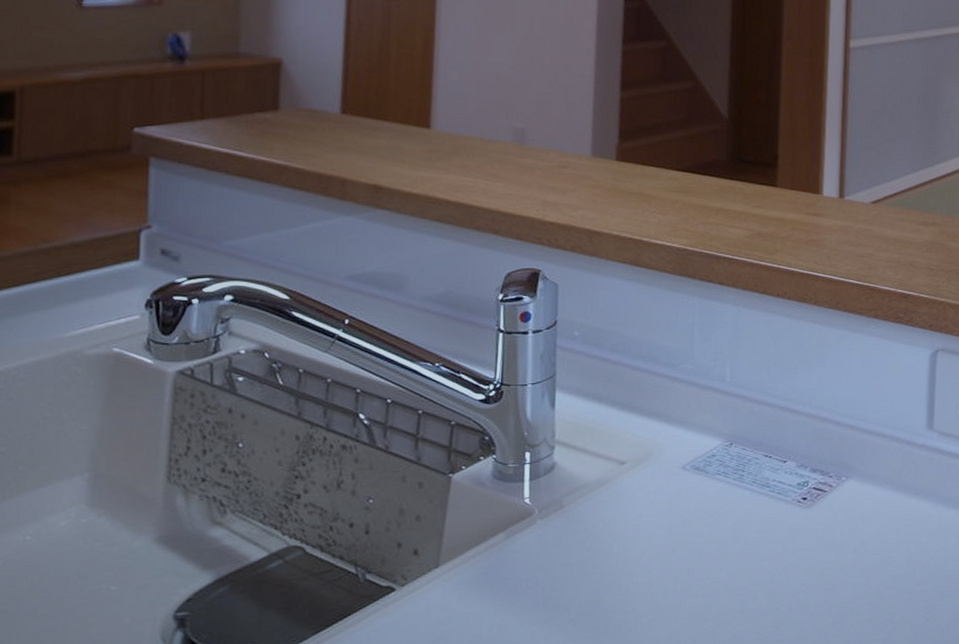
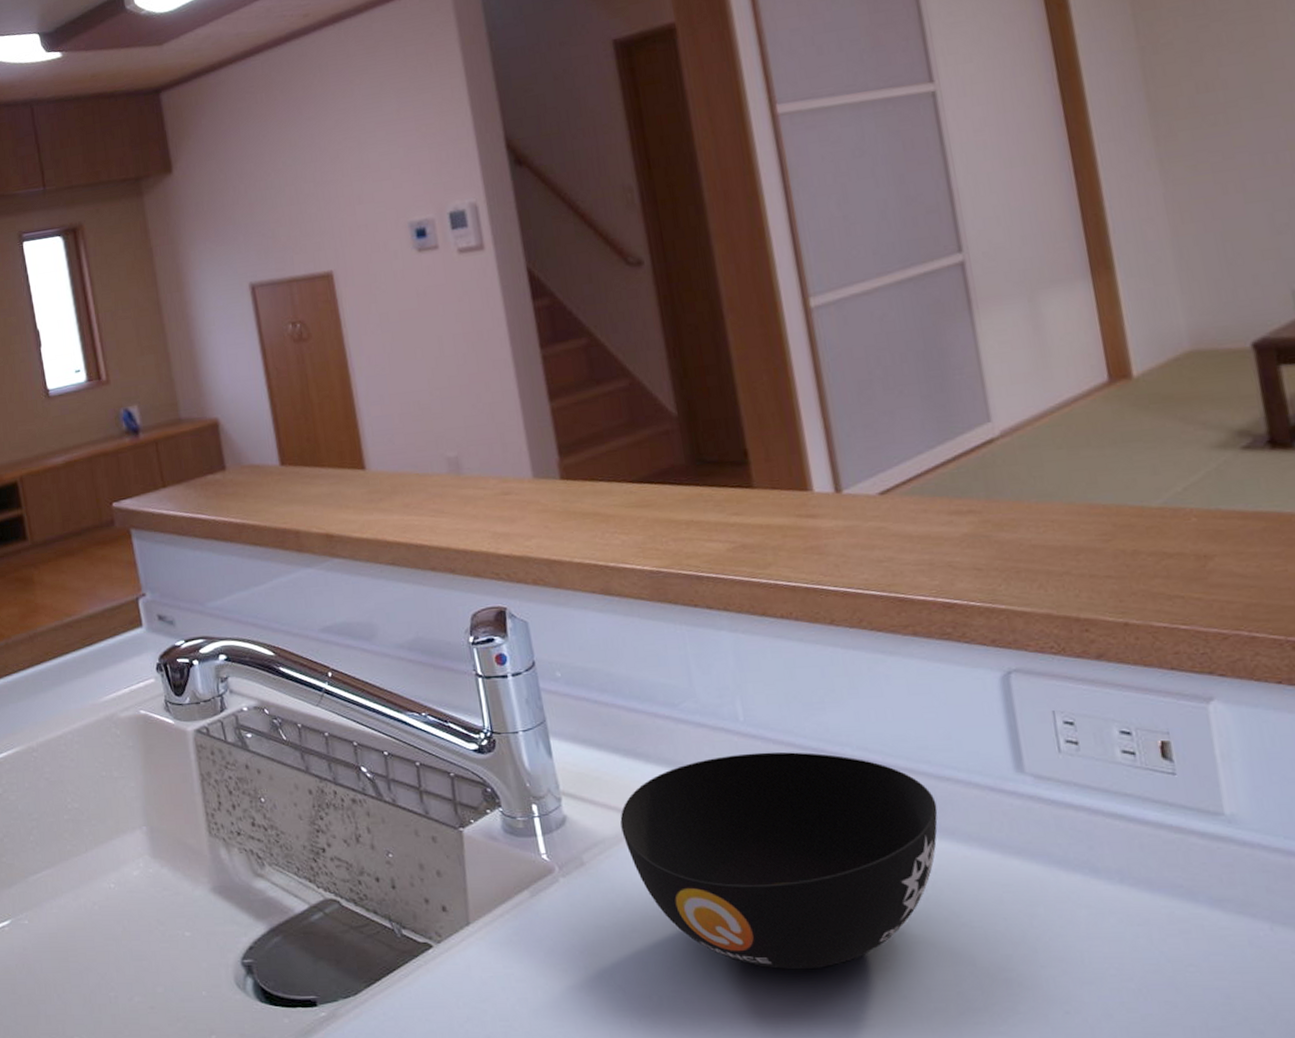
bowl: none [604,408,866,596] -> present [620,751,938,969]

